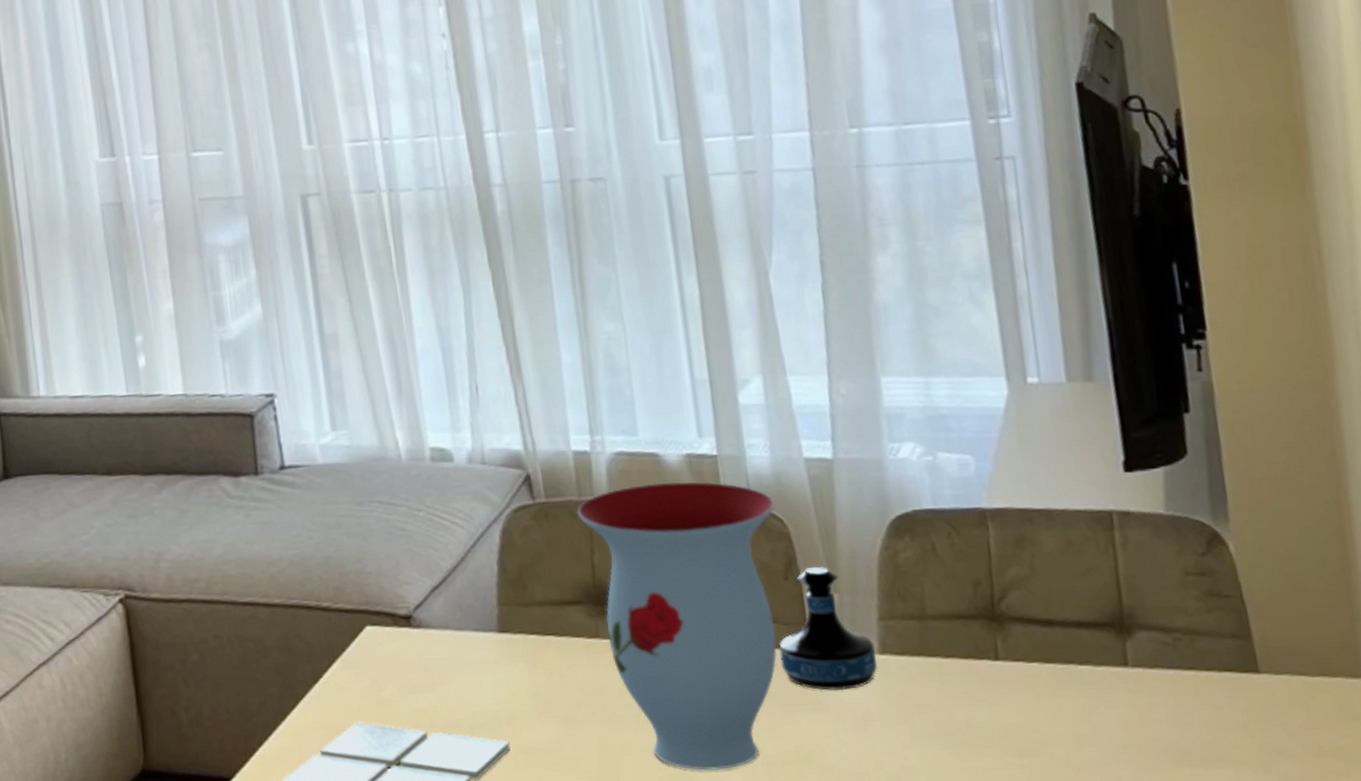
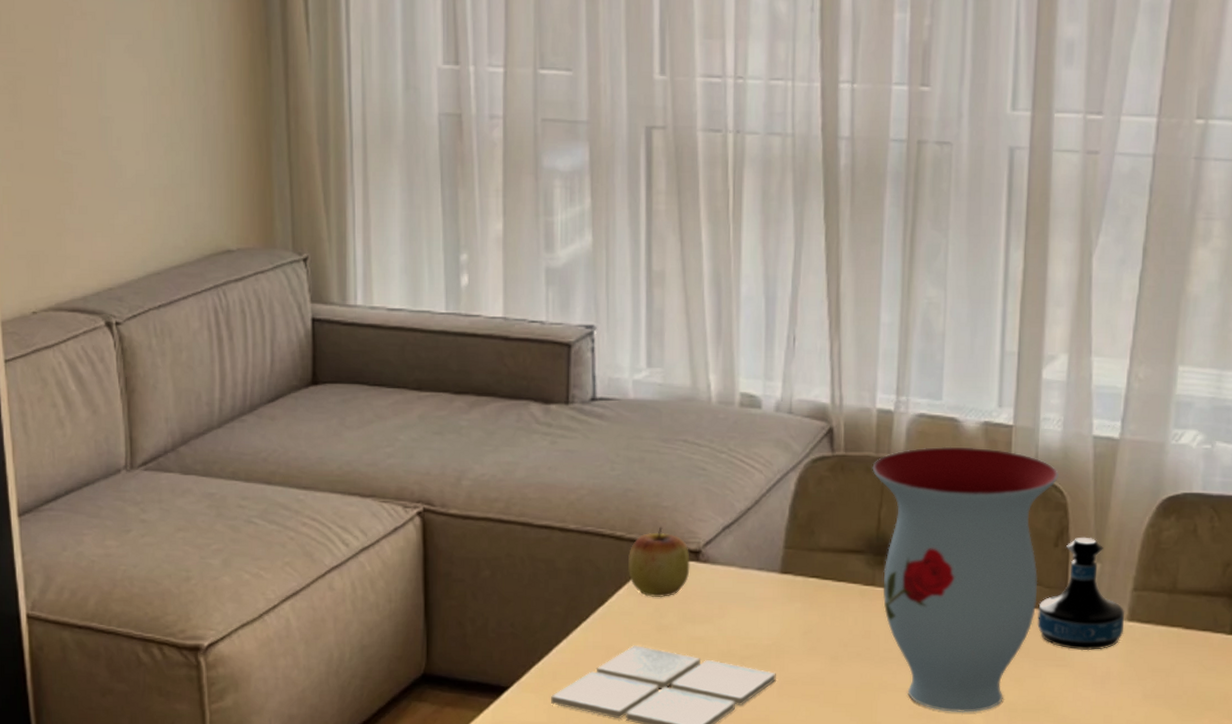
apple: none [338,593,404,669] -> present [628,527,690,598]

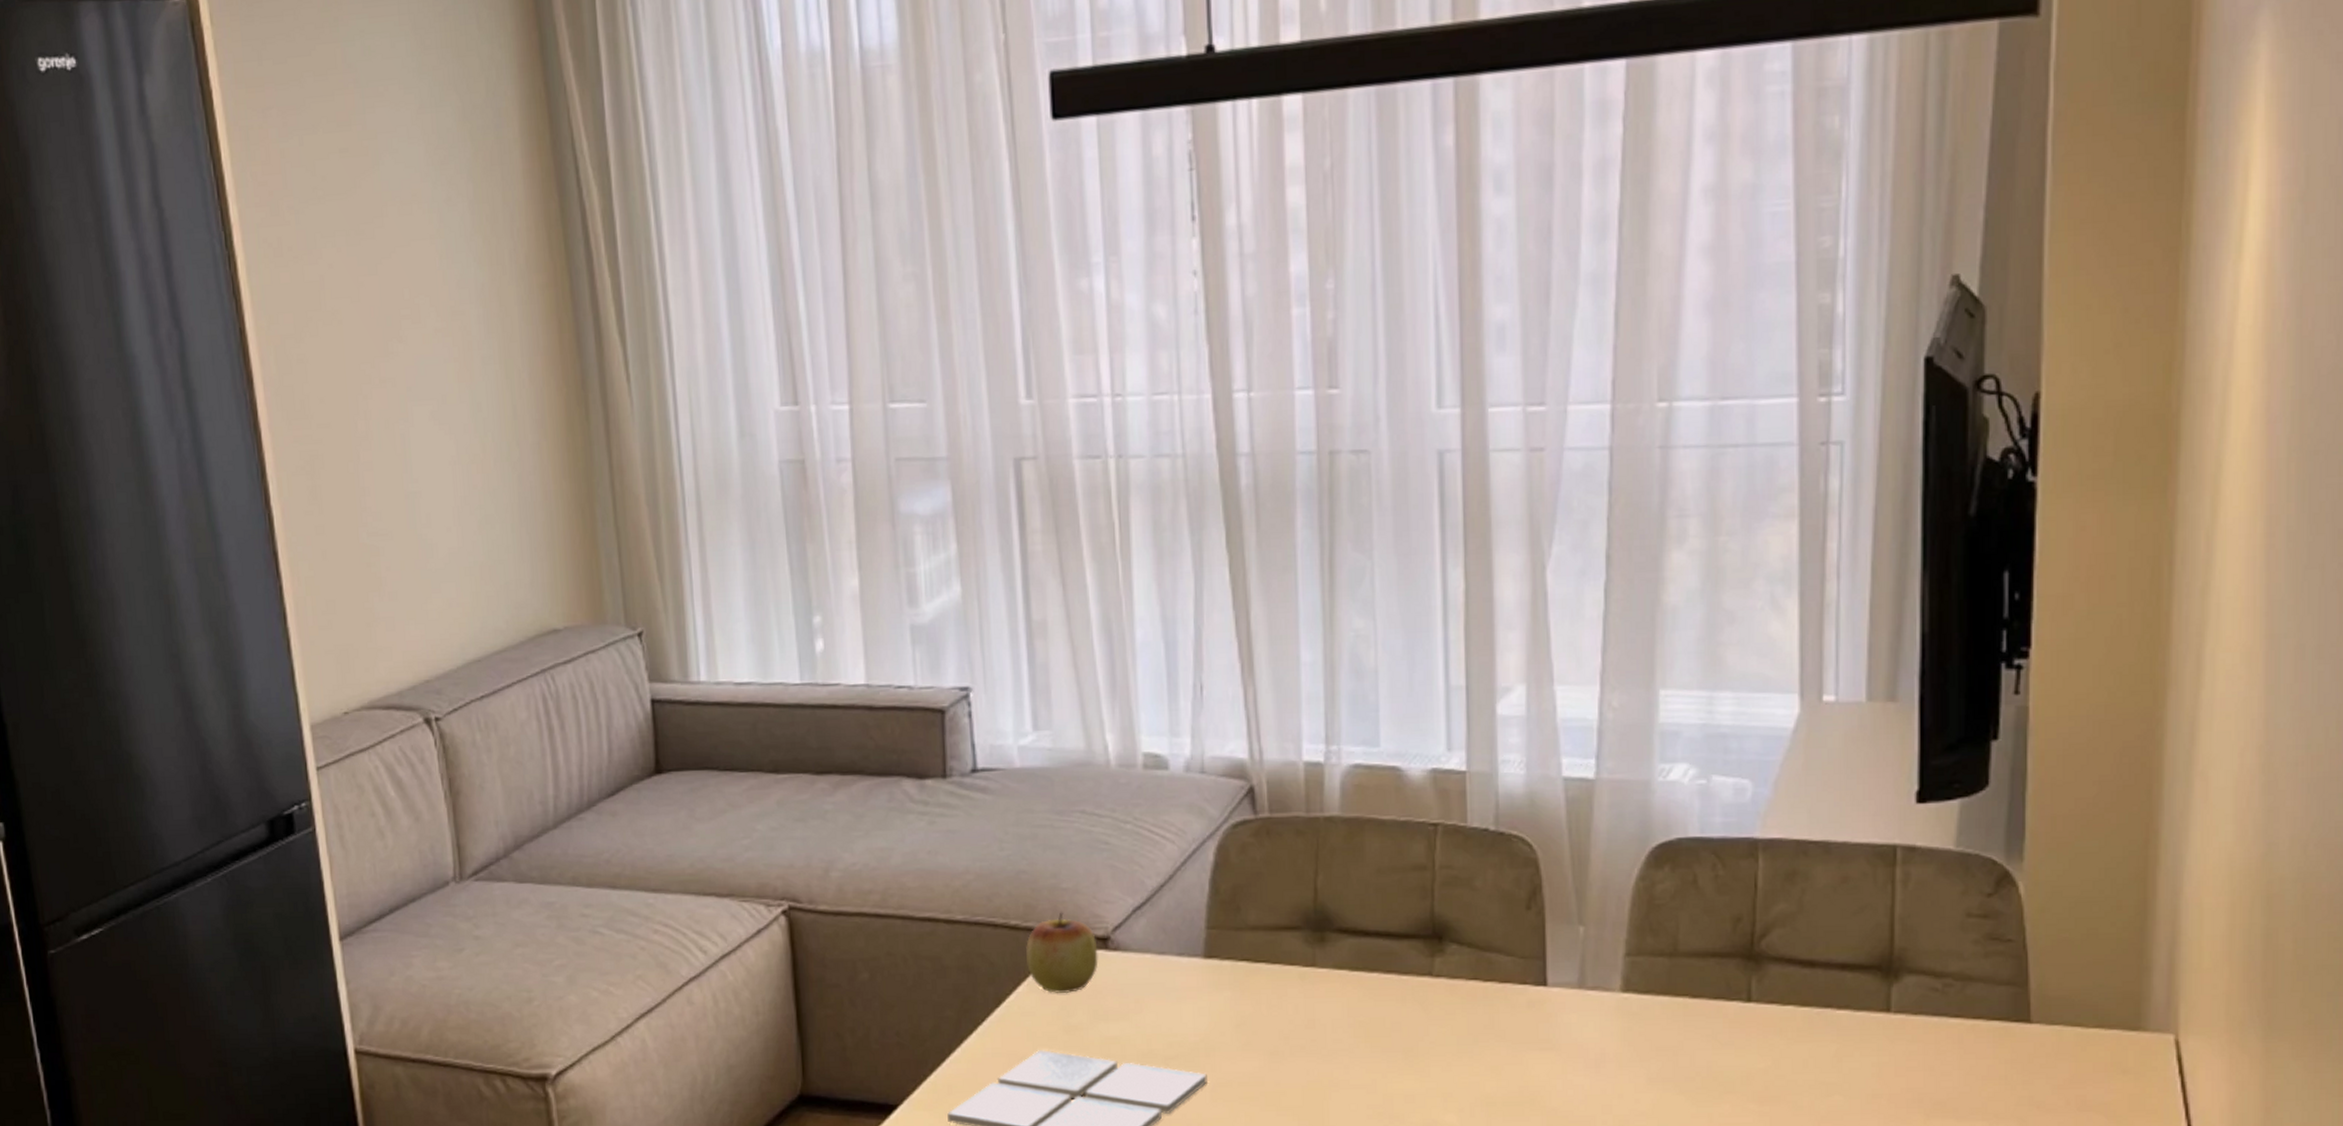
vase: present [872,446,1059,713] -> none [1303,799,1525,1111]
tequila bottle: present [1037,537,1125,651] -> none [1512,896,1618,1030]

